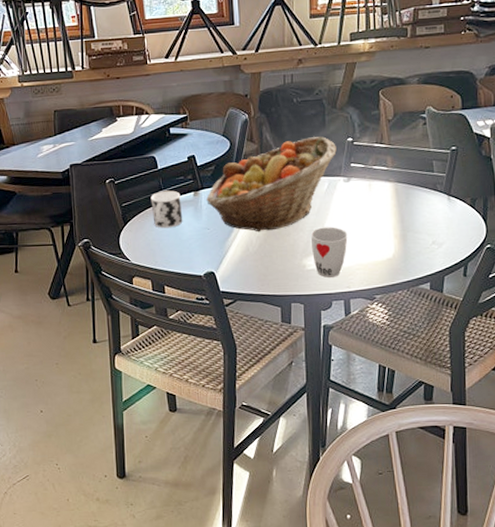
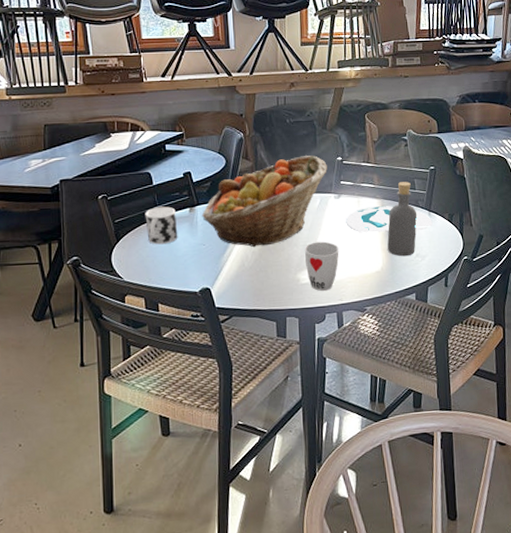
plate: none [356,189,452,218] -> present [347,206,433,233]
bottle: none [400,163,435,244] -> present [387,182,418,257]

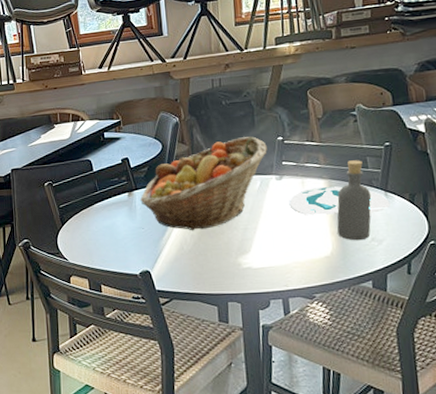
cup: present [145,206,178,245] -> none [86,191,118,228]
cup: present [305,241,339,291] -> none [245,224,283,276]

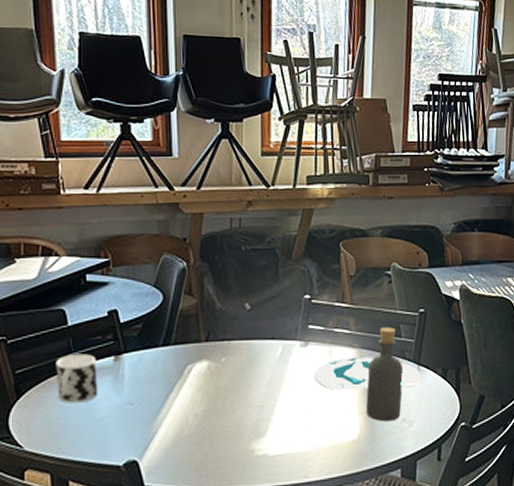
cup: none [86,191,118,228] -> present [55,353,98,403]
fruit basket: present [140,136,267,231] -> none [130,292,292,409]

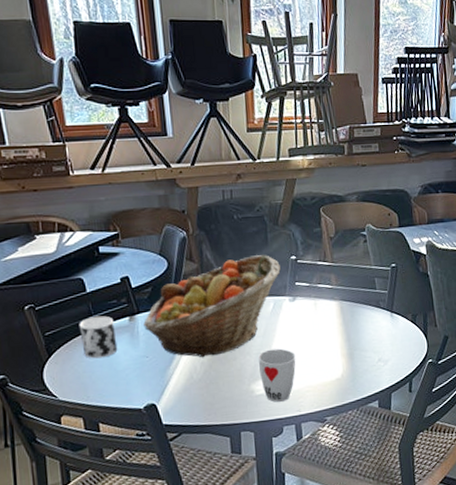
fruit basket: none [130,292,292,409] -> present [143,255,281,358]
cup: none [262,401,306,465] -> present [259,348,296,402]
plate: present [315,357,423,391] -> none [303,307,395,338]
bottle: present [366,327,404,422] -> none [347,281,379,362]

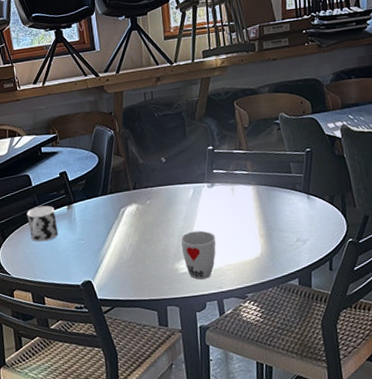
fruit basket: present [143,255,281,358] -> none [79,147,199,240]

